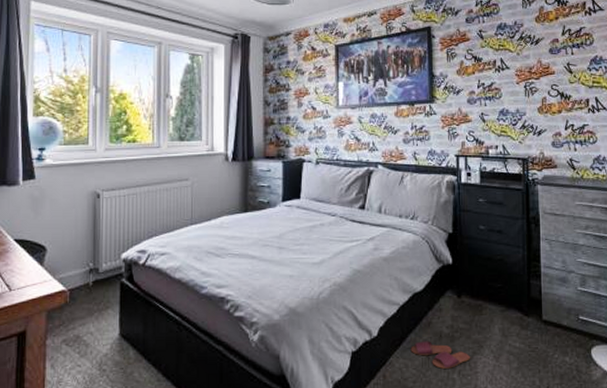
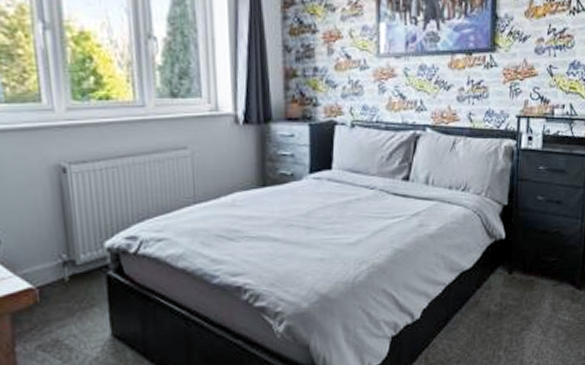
slippers: present [410,341,471,369] -> none [455,320,519,347]

